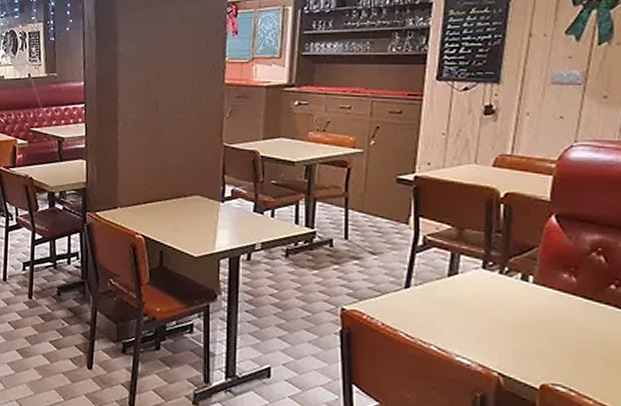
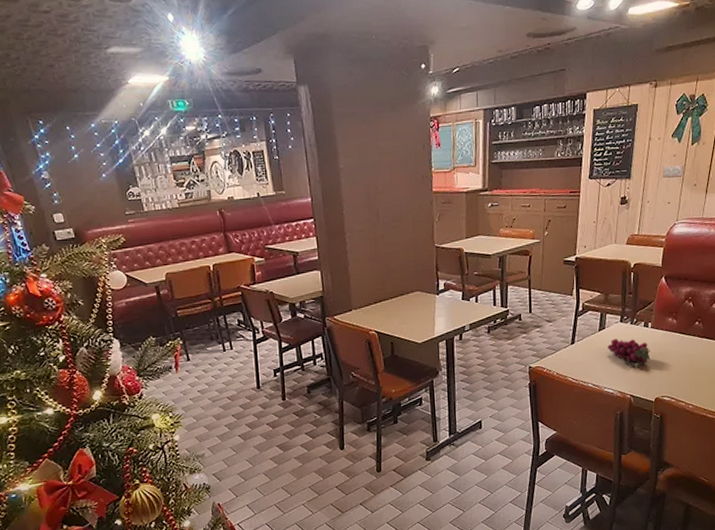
grapes: none [461,289,533,335] -> present [607,338,651,367]

